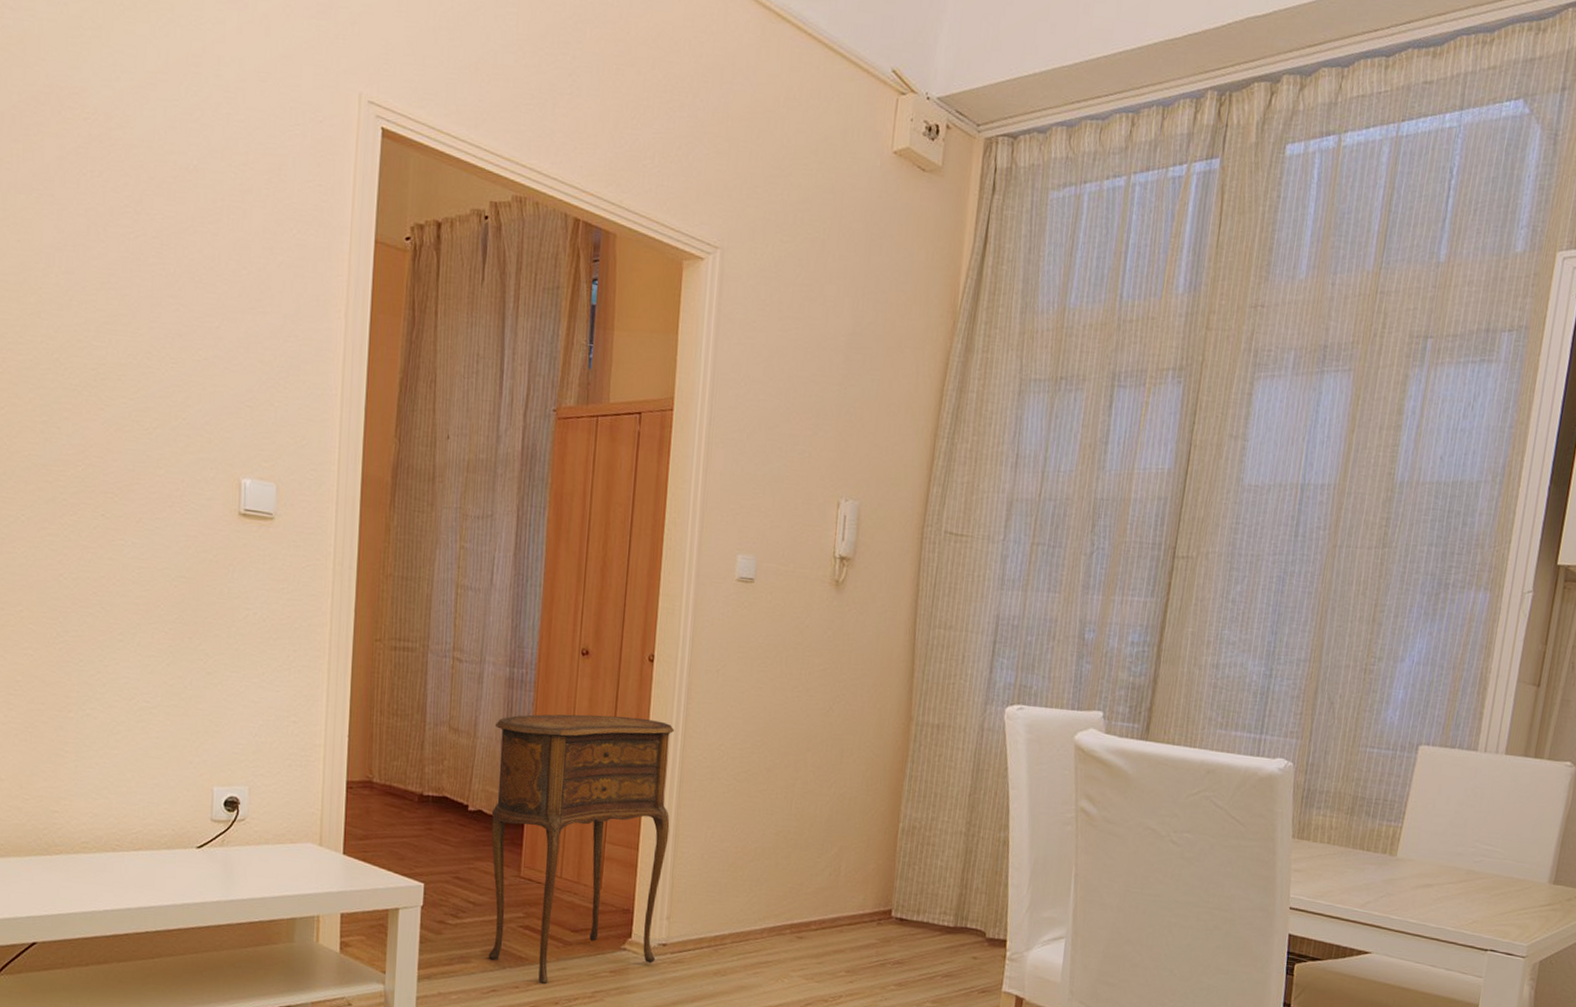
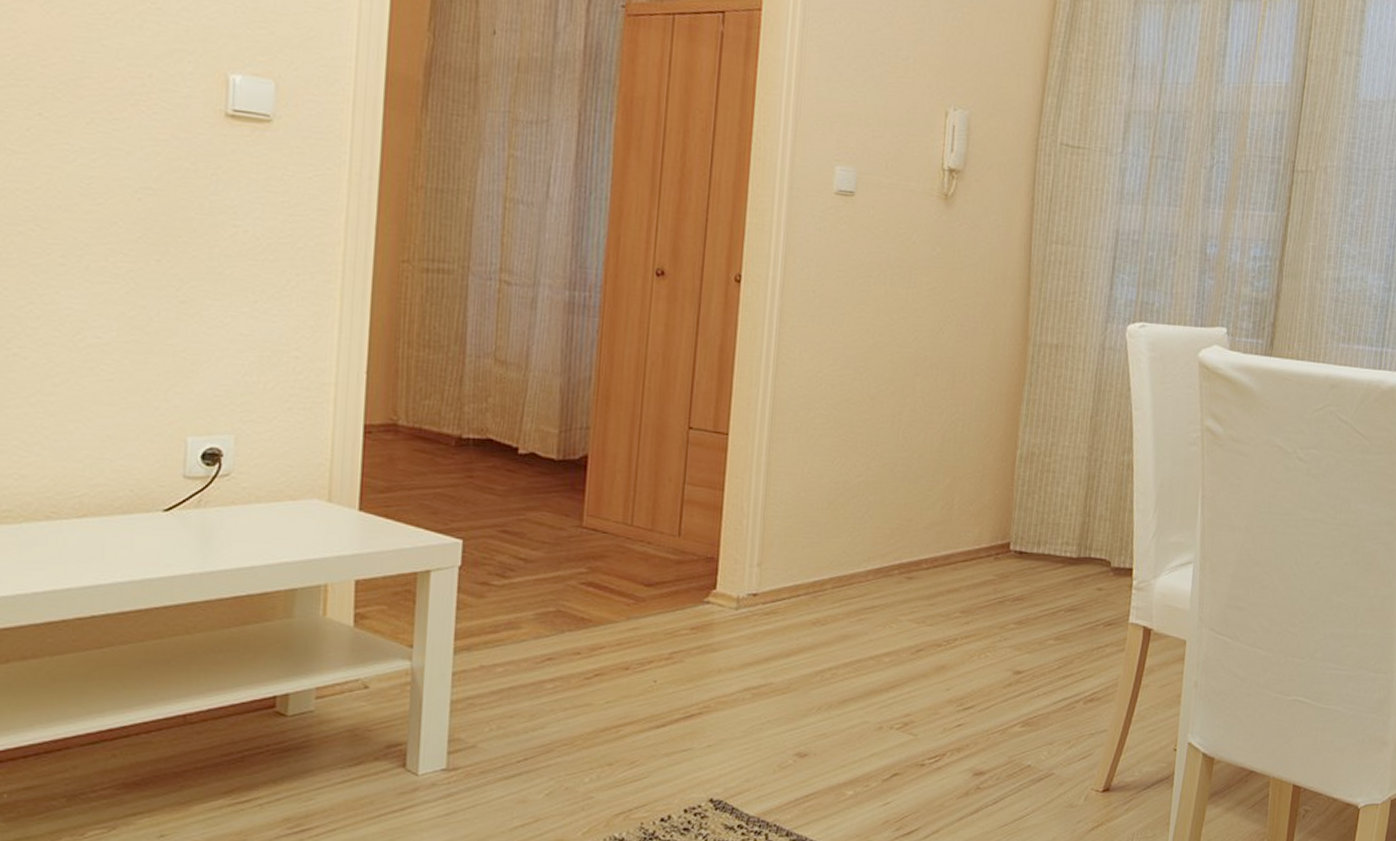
side table: present [488,714,675,985] -> none [543,341,766,648]

